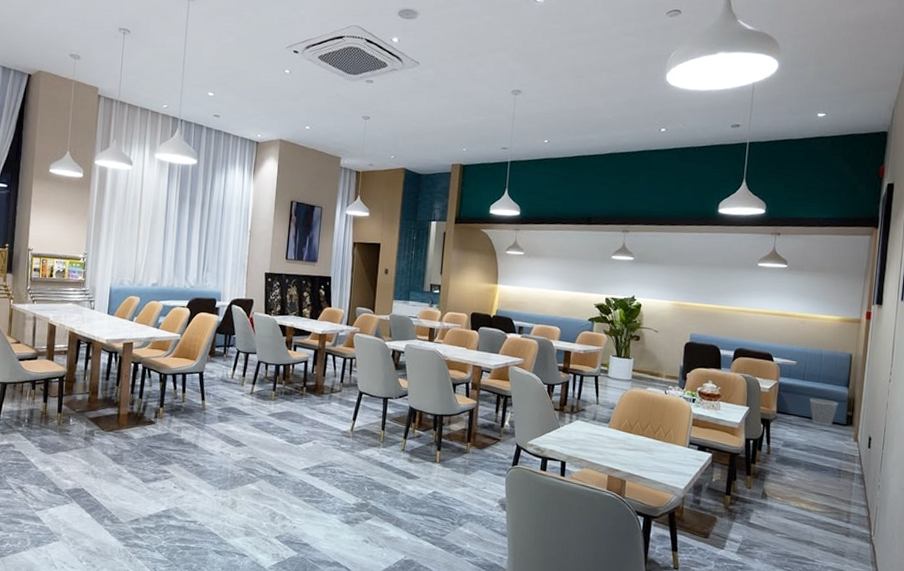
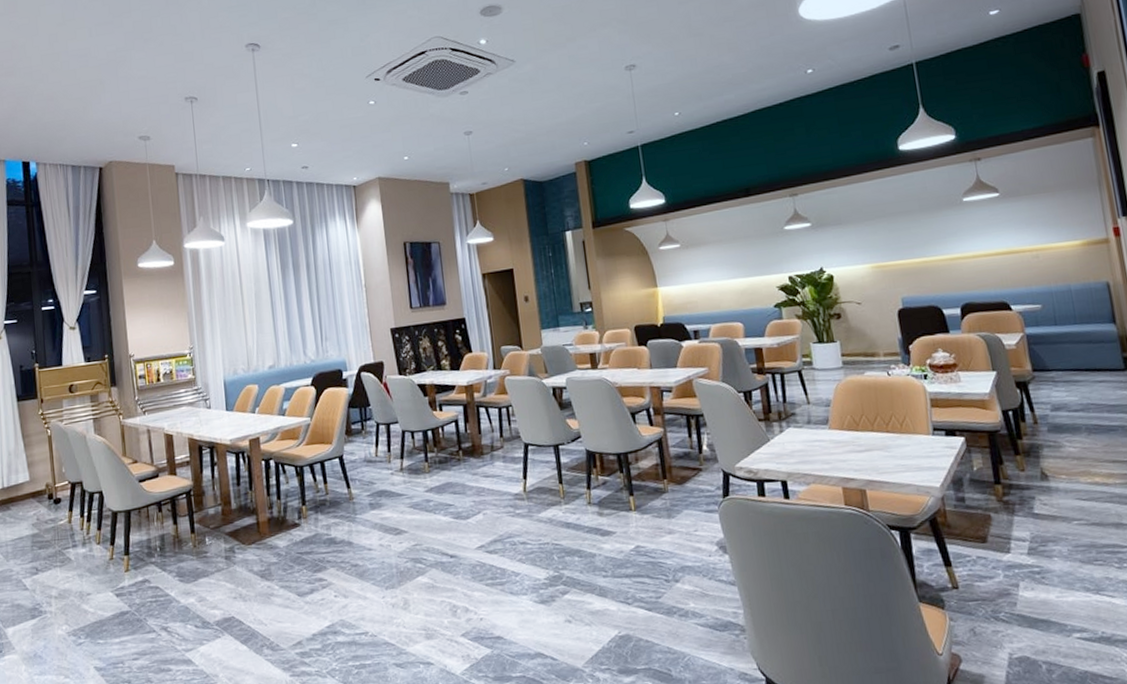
wastebasket: present [809,398,839,426] -> none [1069,343,1109,377]

